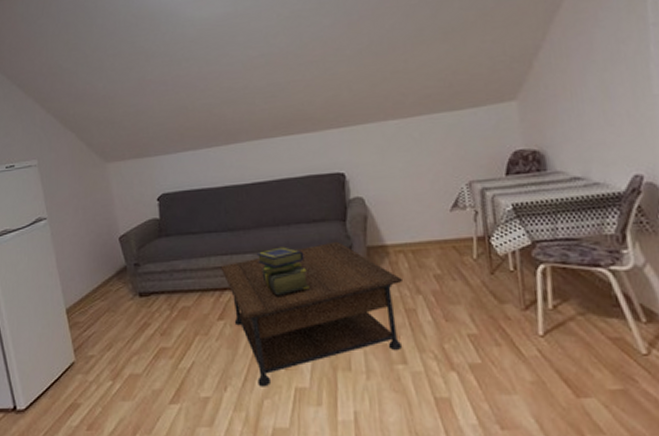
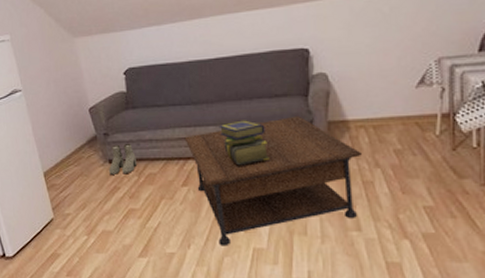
boots: none [139,273,169,309] -> present [109,143,137,175]

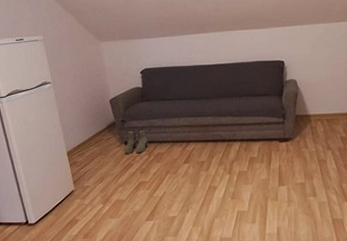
coffee table: present [184,115,363,246] -> none [188,110,319,210]
stack of books: present [218,120,270,166] -> none [215,113,252,148]

